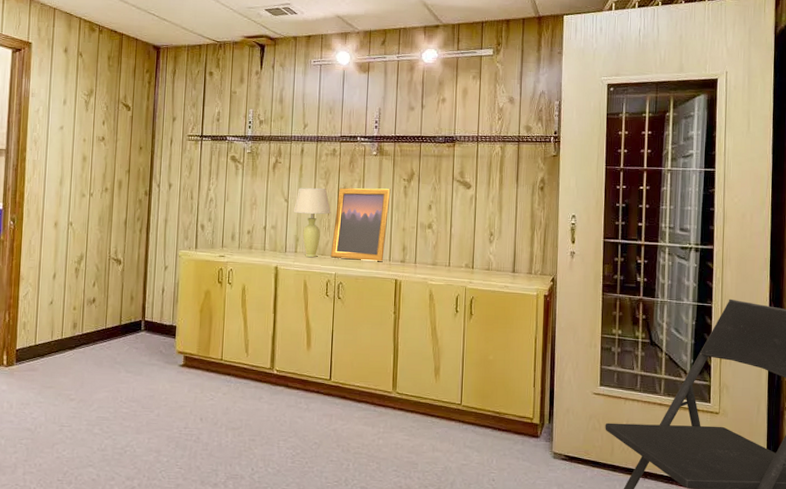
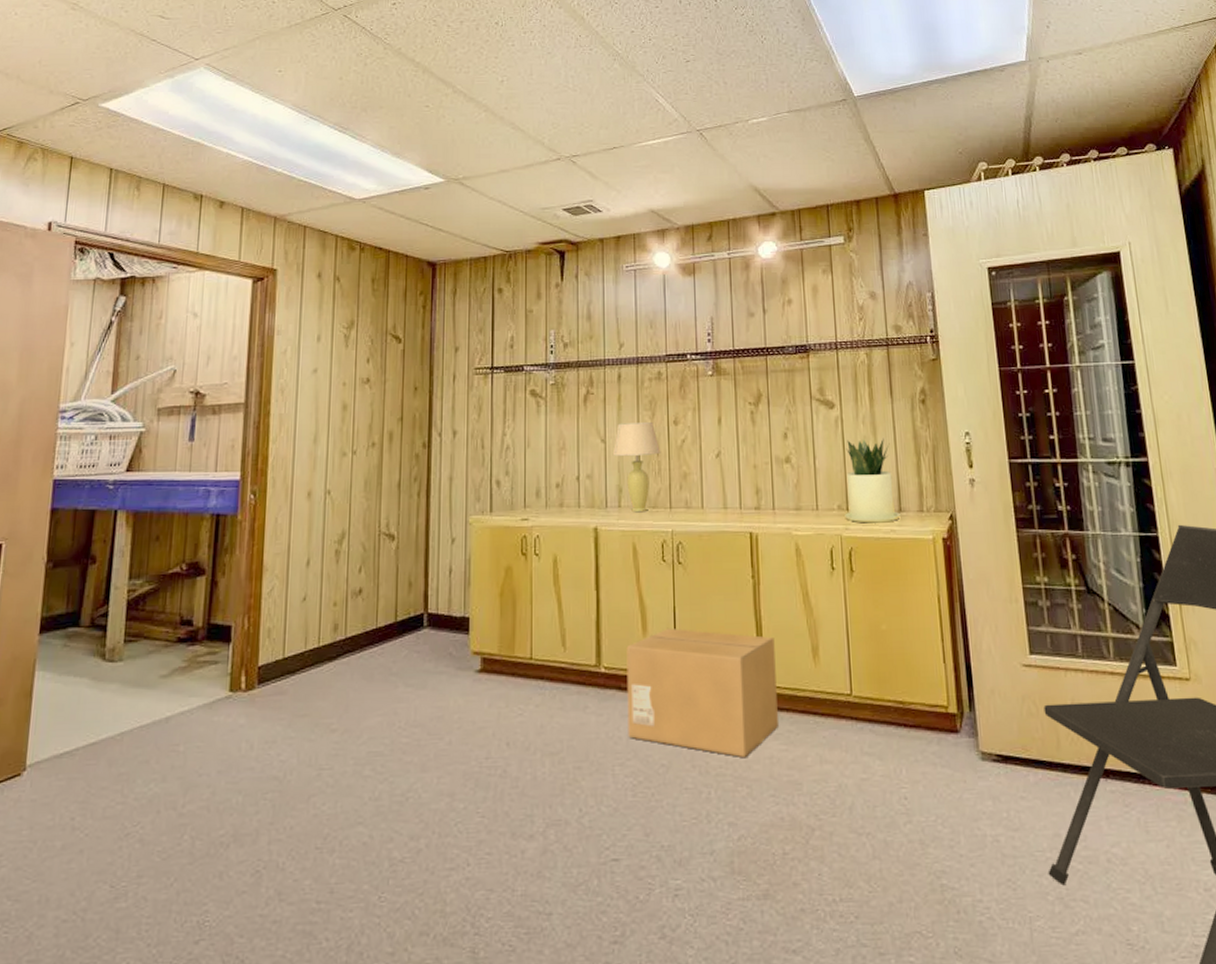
box: none [291,345,407,443] -> present [626,627,778,758]
picture frame: present [330,187,391,261] -> none [664,416,735,511]
planter: none [470,214,514,280] -> present [845,438,901,523]

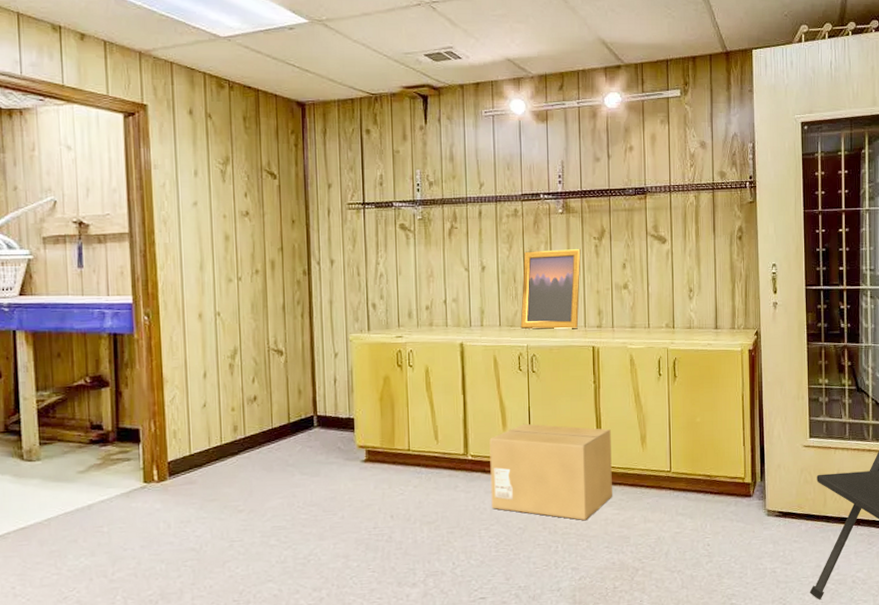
table lamp: present [612,422,661,511] -> none [475,254,518,330]
picture frame: none [664,416,735,511] -> present [520,249,581,329]
planter: present [845,438,901,523] -> none [671,268,716,339]

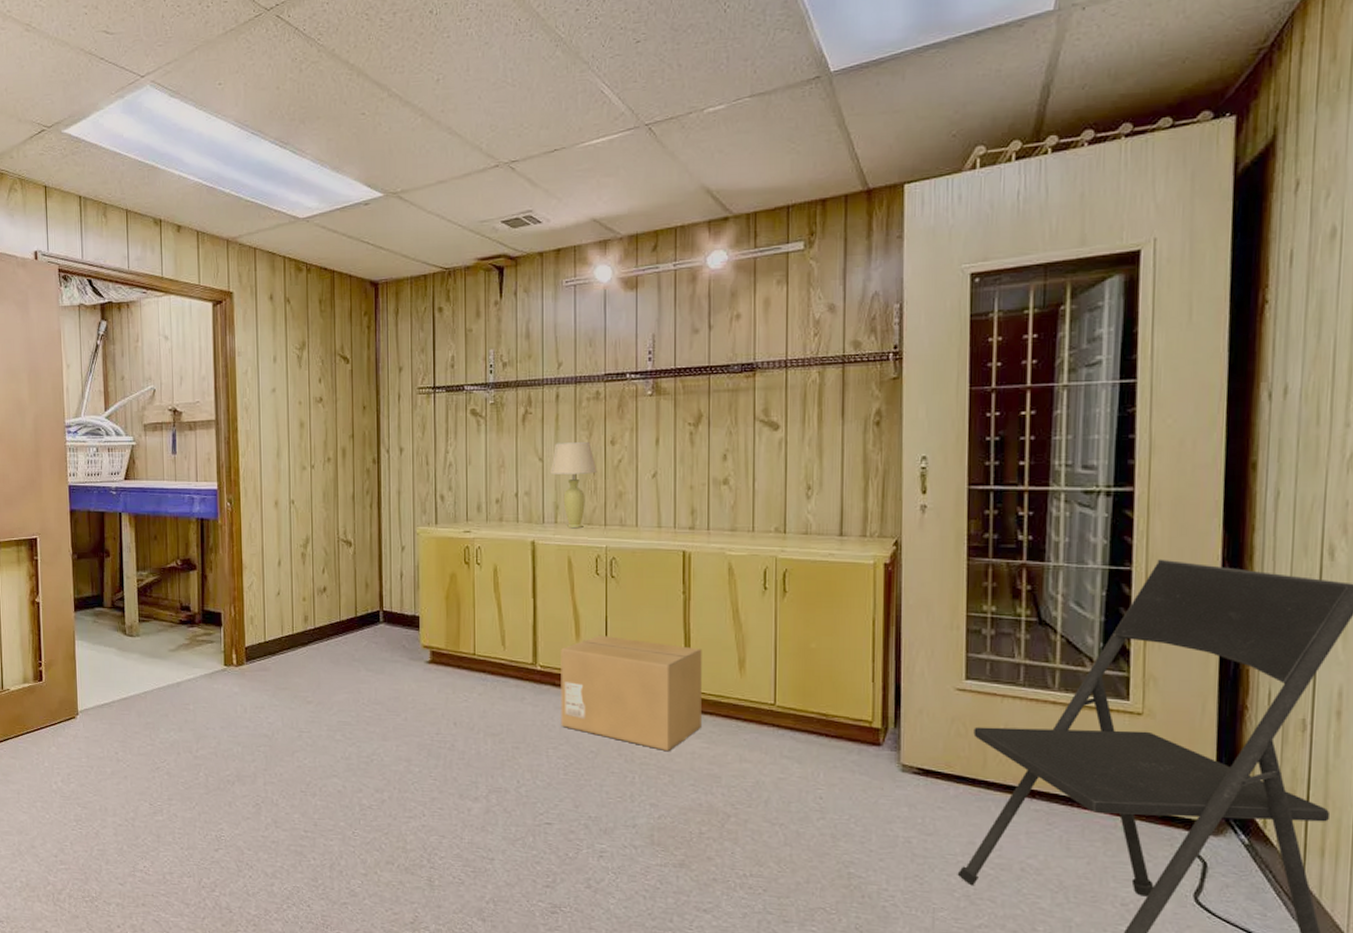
table lamp: none [475,254,518,330] -> present [549,442,598,527]
picture frame: present [520,249,581,329] -> none [599,437,672,529]

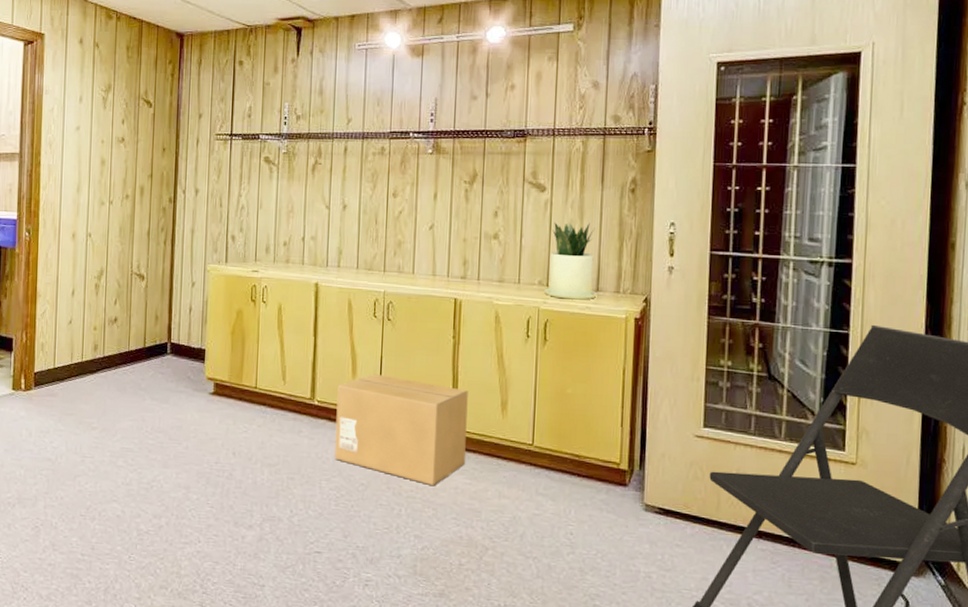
table lamp: present [549,442,598,527] -> none [335,192,380,272]
planter: none [781,461,841,546] -> present [544,221,597,300]

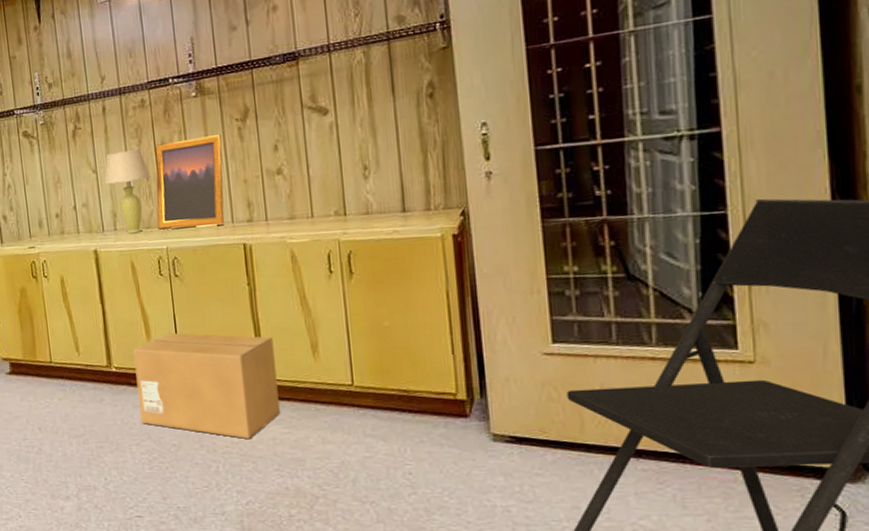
table lamp: none [335,192,380,272] -> present [104,149,151,233]
picture frame: none [378,192,449,277] -> present [155,134,225,230]
planter: present [544,221,597,300] -> none [342,139,404,227]

